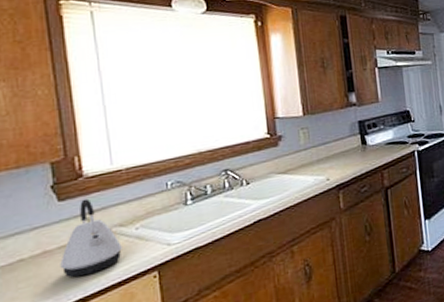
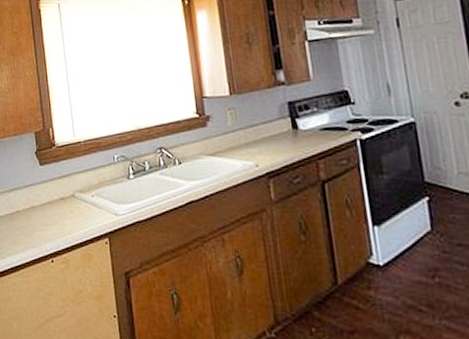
kettle: present [60,198,122,278] -> none [41,165,82,233]

